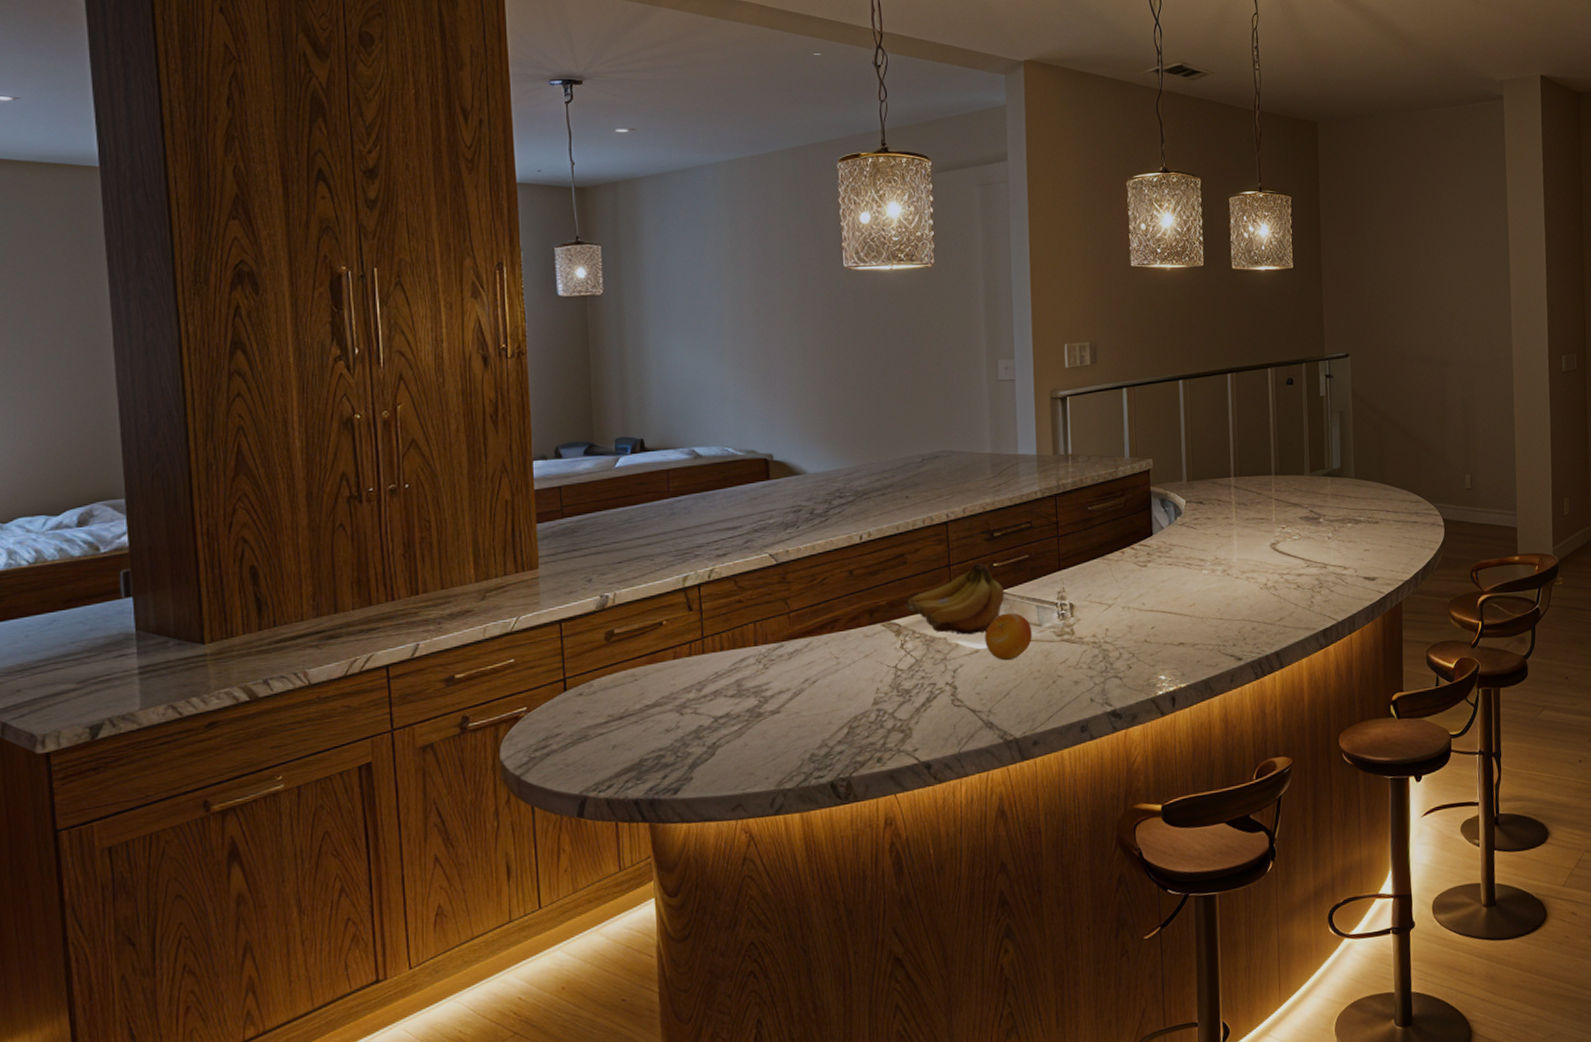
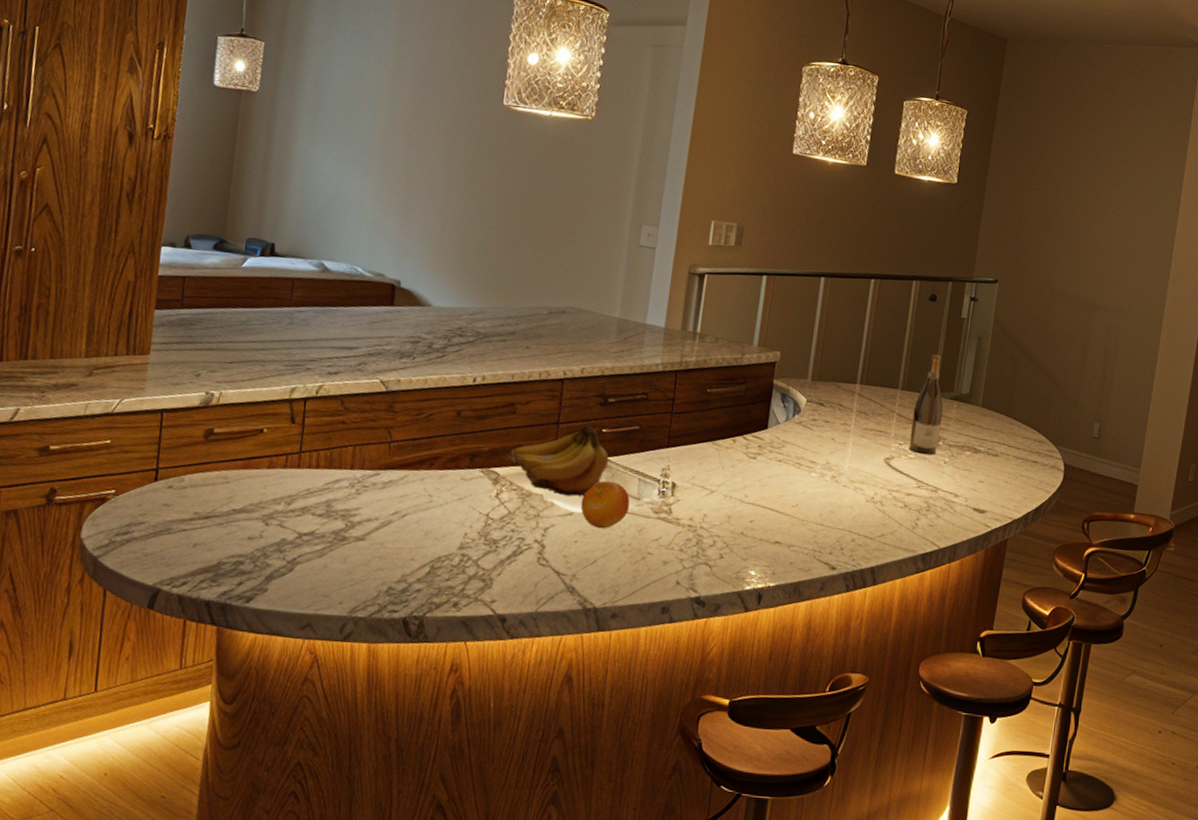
wine bottle: none [1290,434,1320,534] -> present [908,353,943,455]

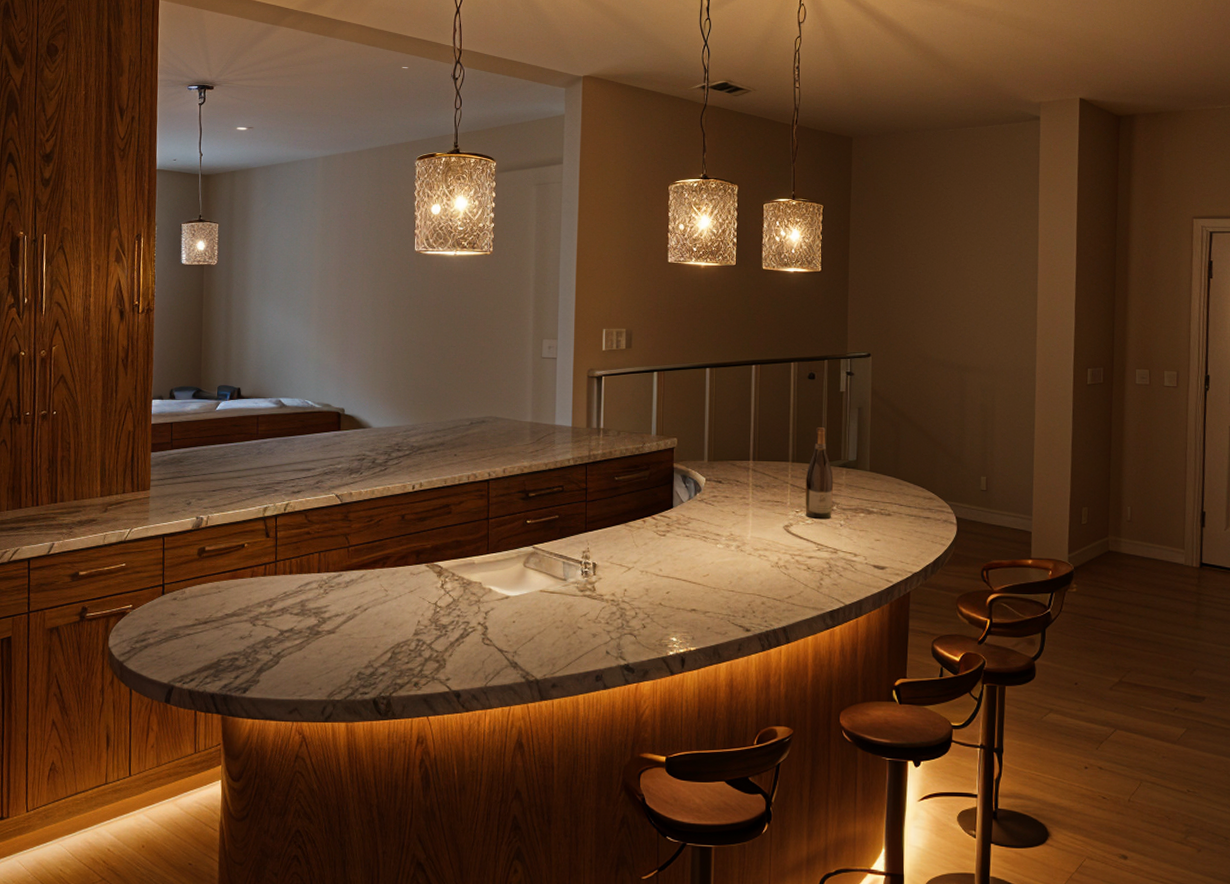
fruit: present [506,425,609,497] -> none [447,518,535,582]
fruit: present [580,481,630,528] -> none [515,566,557,608]

